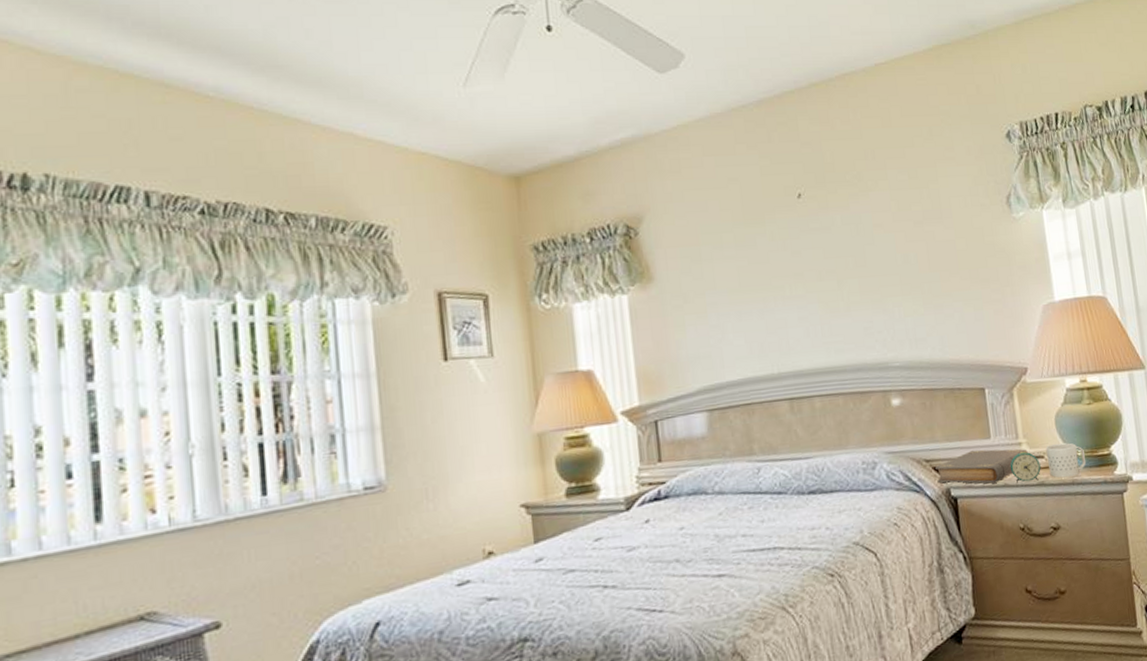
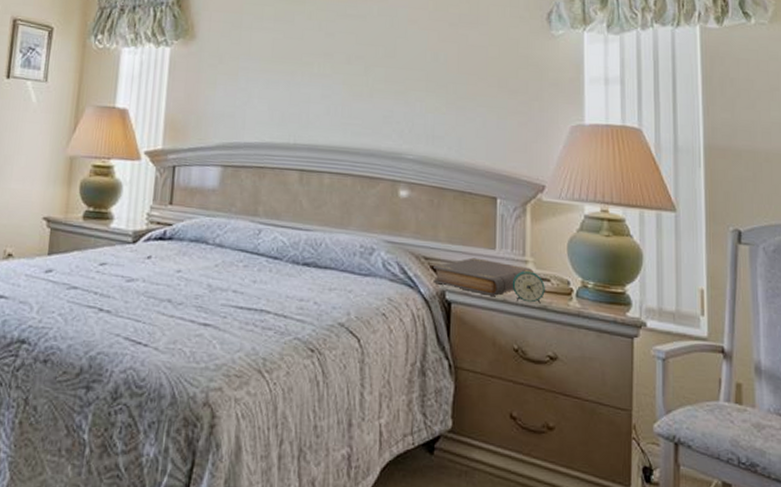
mug: present [1045,442,1087,479] -> none [553,270,597,309]

